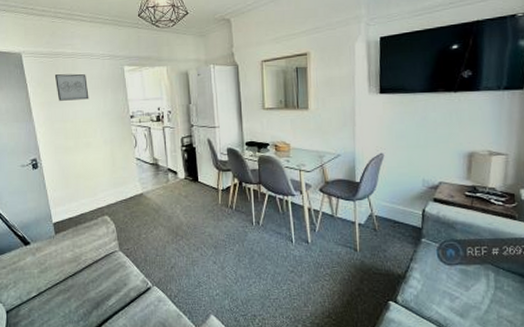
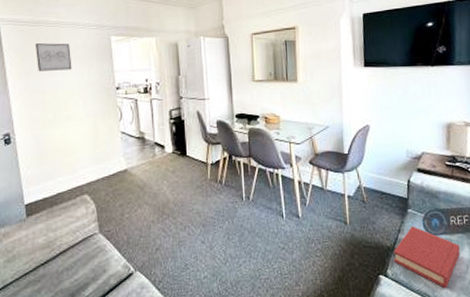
hardback book: none [404,255,476,318] -> present [393,226,461,289]

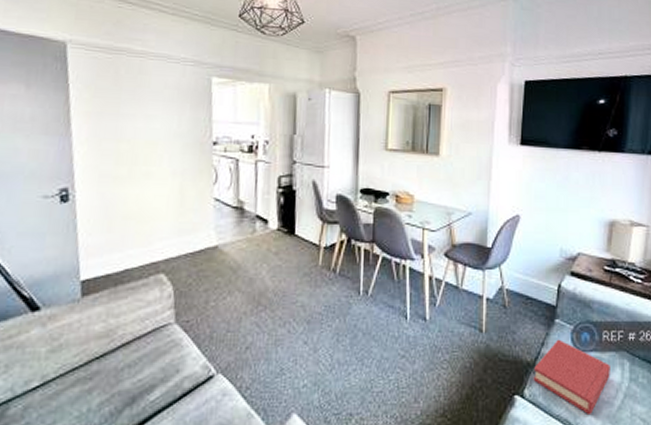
wall art: present [35,43,72,71] -> none [111,77,159,115]

